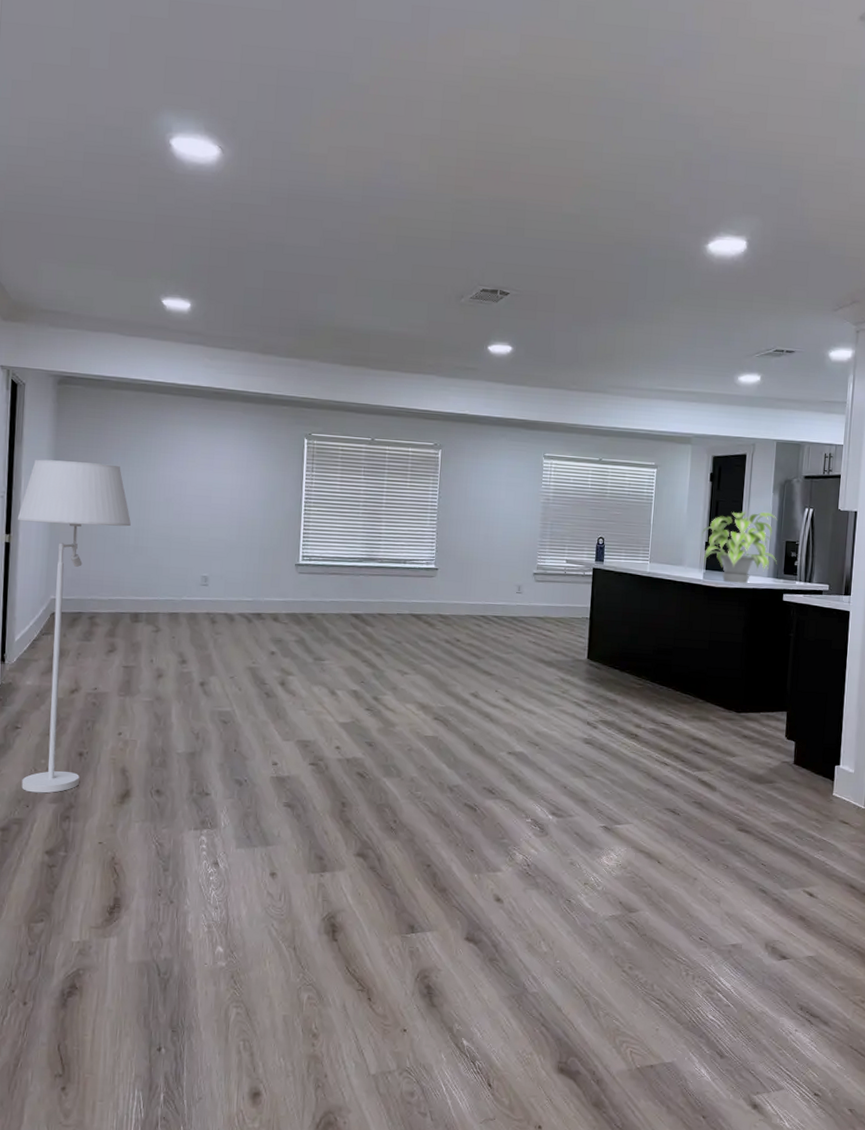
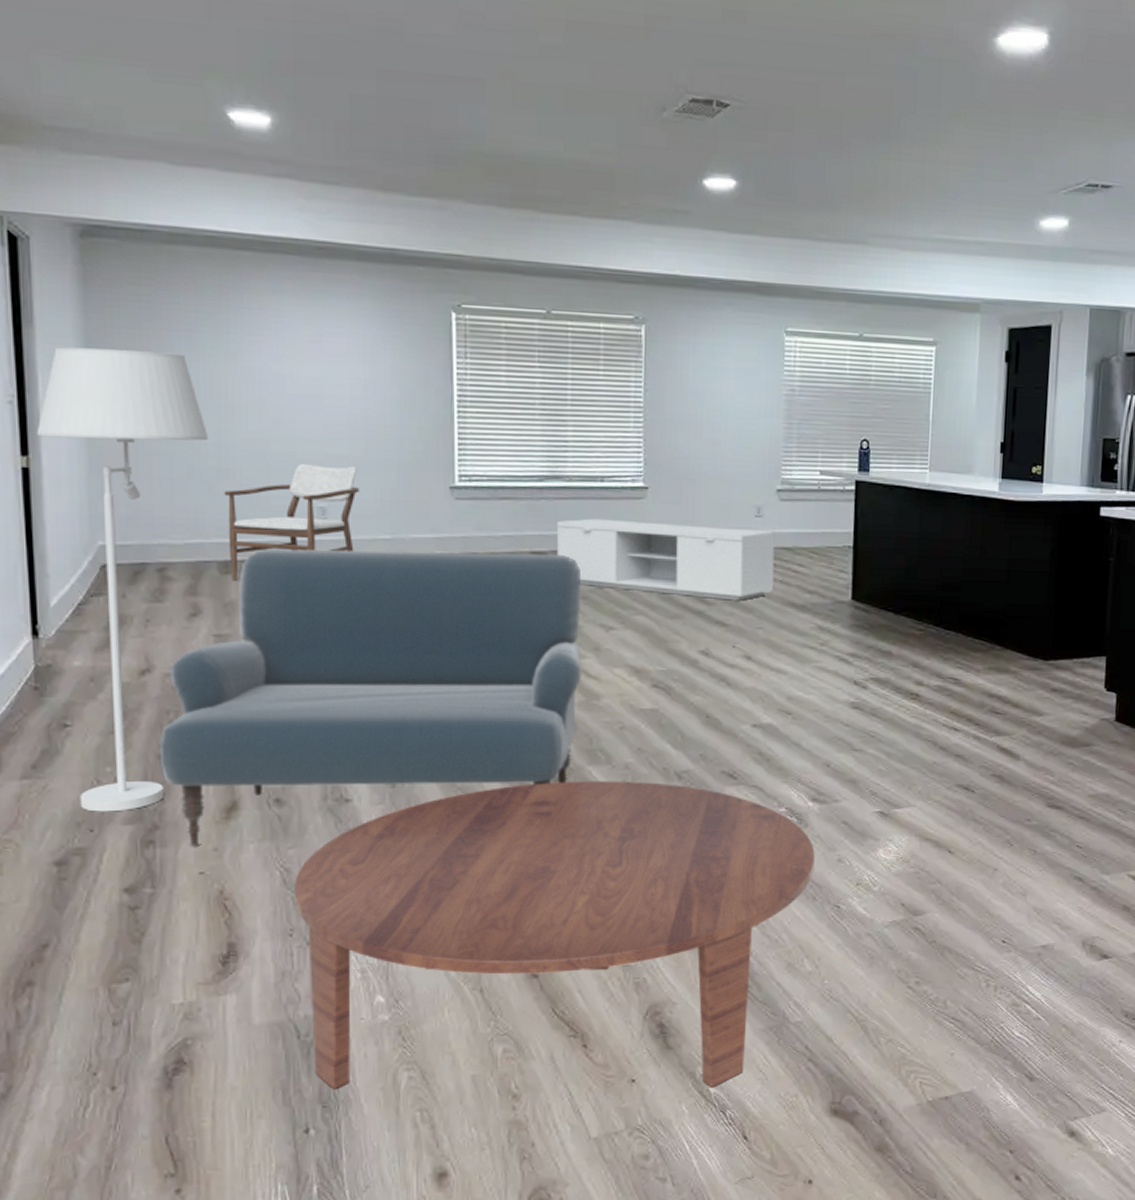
sofa: none [78,605,386,823] -> present [159,549,582,847]
armchair: none [138,544,232,627] -> present [224,463,359,581]
coffee table: none [164,788,553,1041] -> present [294,780,815,1090]
tv stand: none [369,590,531,656] -> present [556,518,775,601]
plant: present [701,511,777,585] -> none [996,400,1092,497]

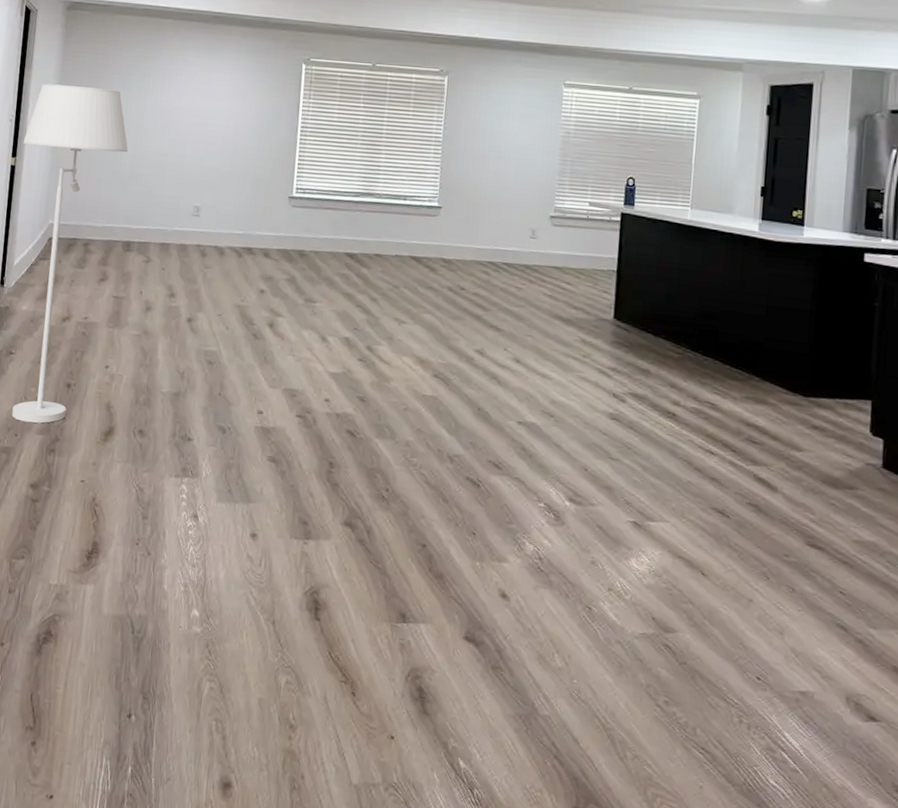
sofa: present [159,549,582,847] -> none [66,235,383,460]
armchair: present [224,463,359,581] -> none [130,172,224,257]
coffee table: present [294,780,815,1090] -> none [141,446,570,763]
tv stand: present [556,518,775,601] -> none [365,229,547,310]

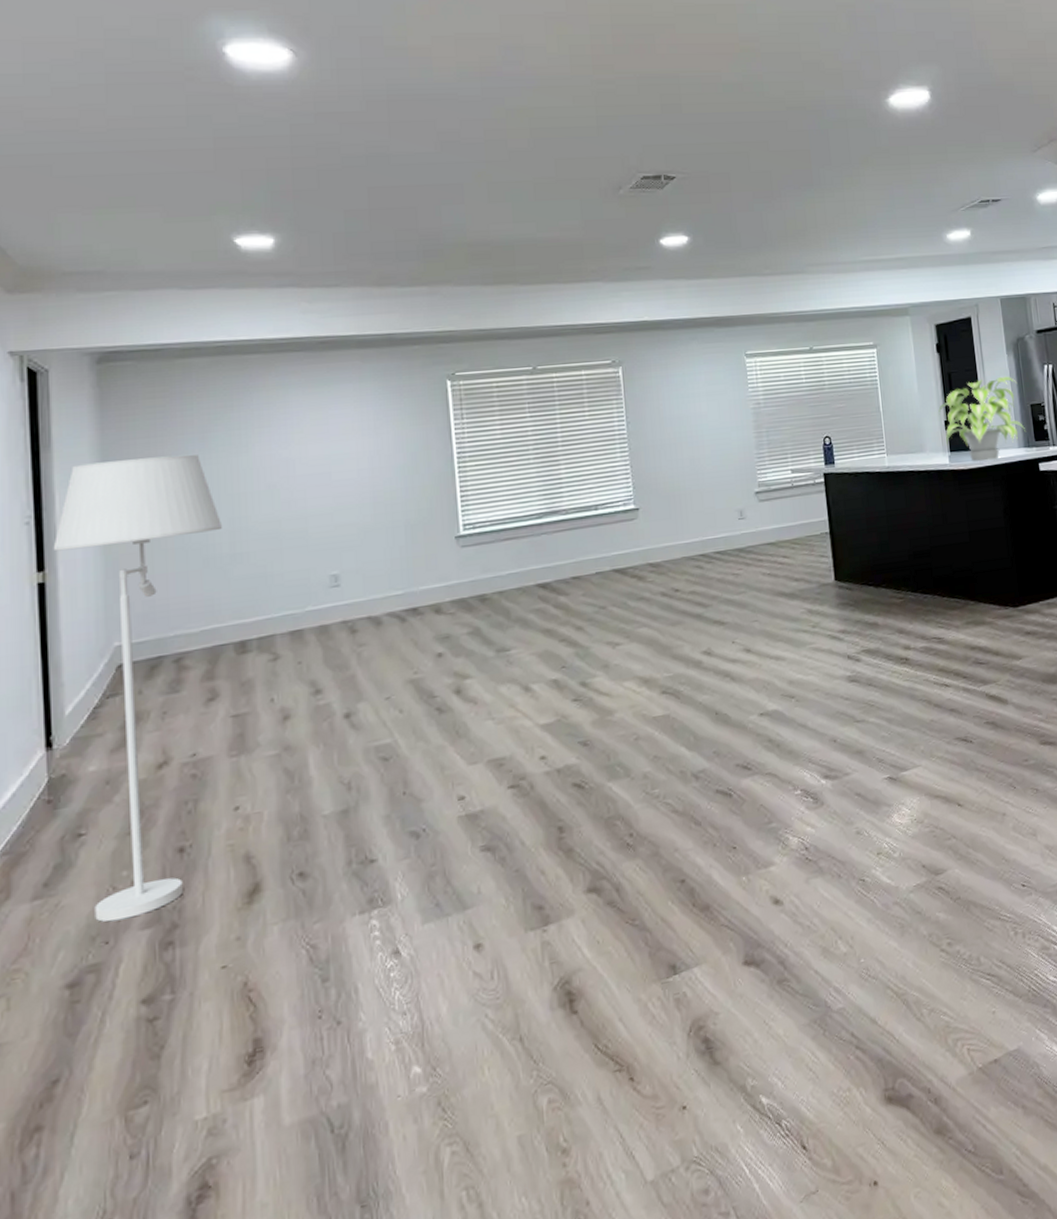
plant: none [756,151,855,240] -> present [938,376,1025,463]

